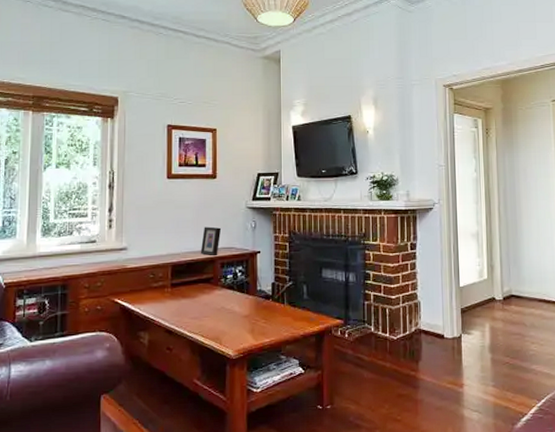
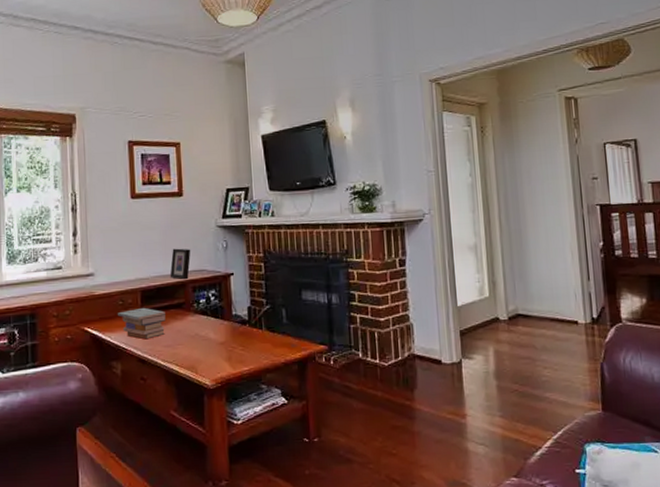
books: none [147,281,195,312] -> present [117,307,167,340]

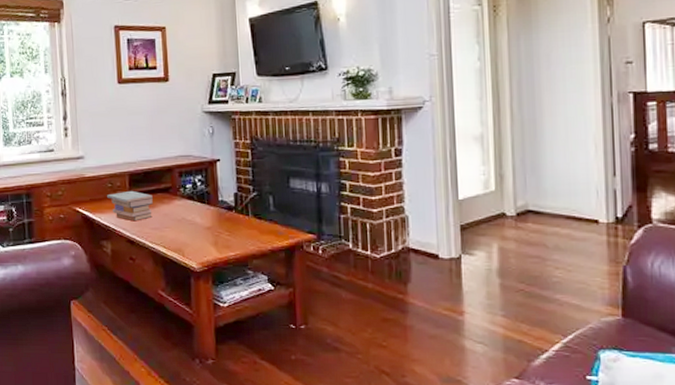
picture frame: present [170,248,191,280] -> none [156,133,178,165]

